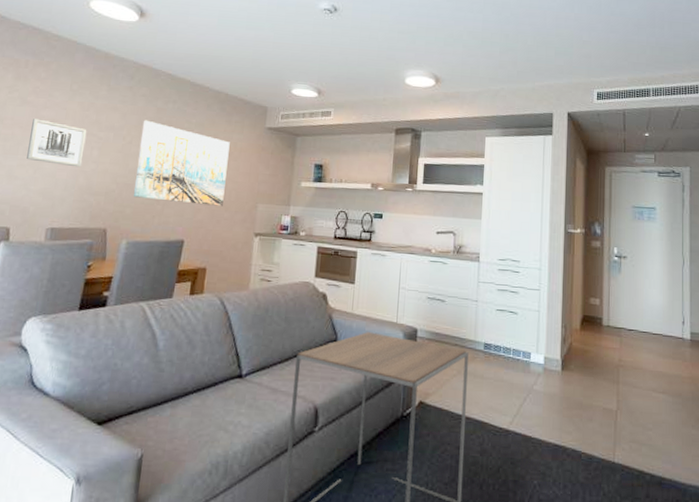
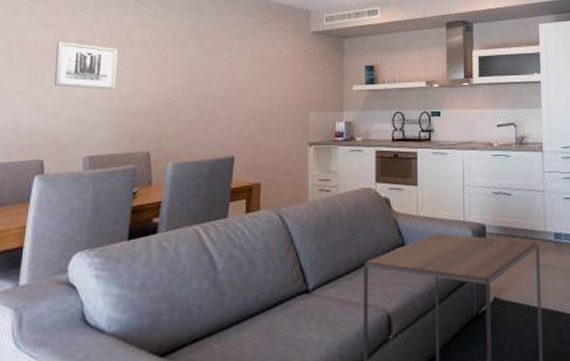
wall art: present [133,120,230,206] -> none [175,34,274,118]

